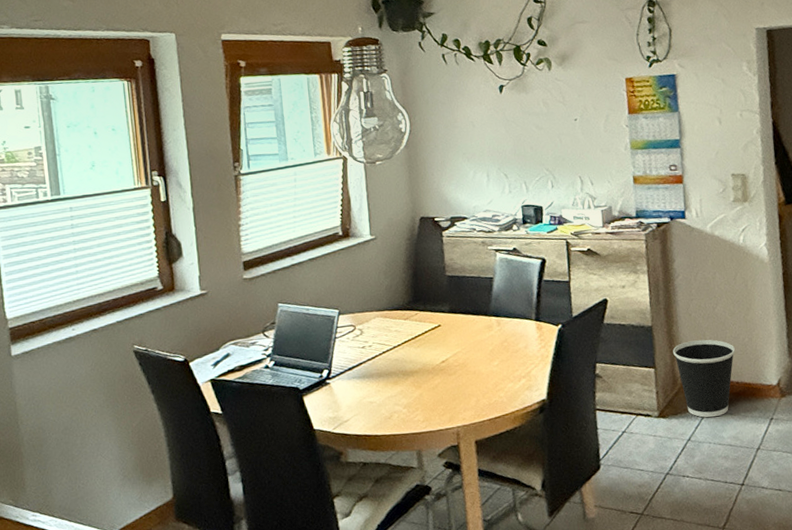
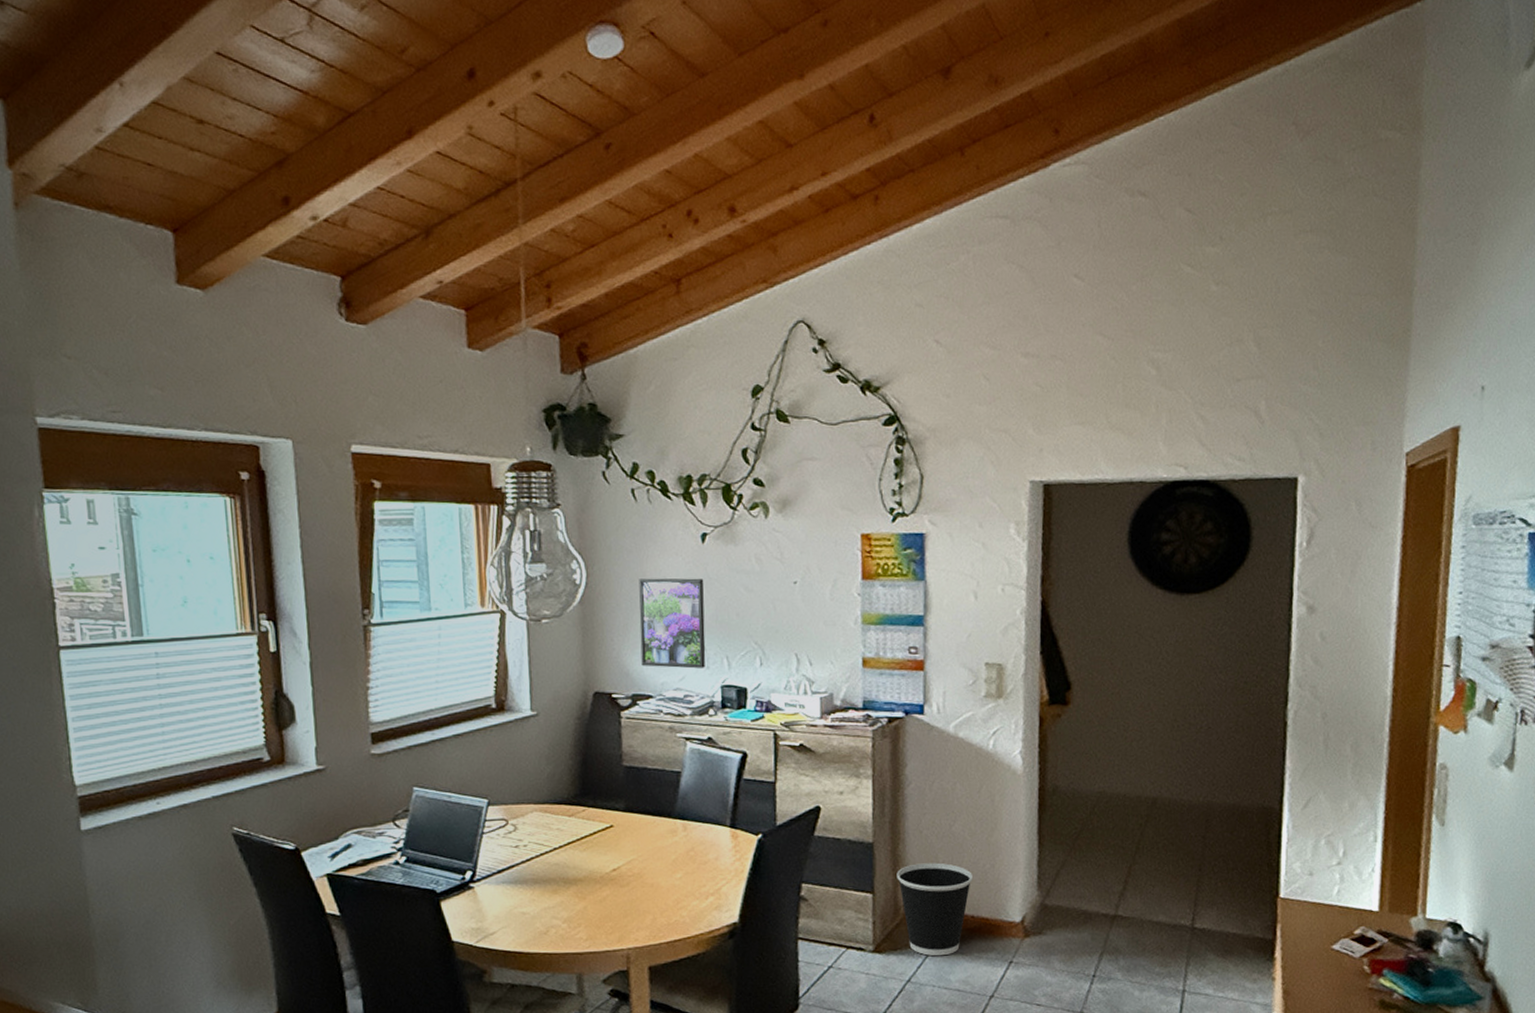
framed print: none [451,121,508,194] -> present [639,578,706,669]

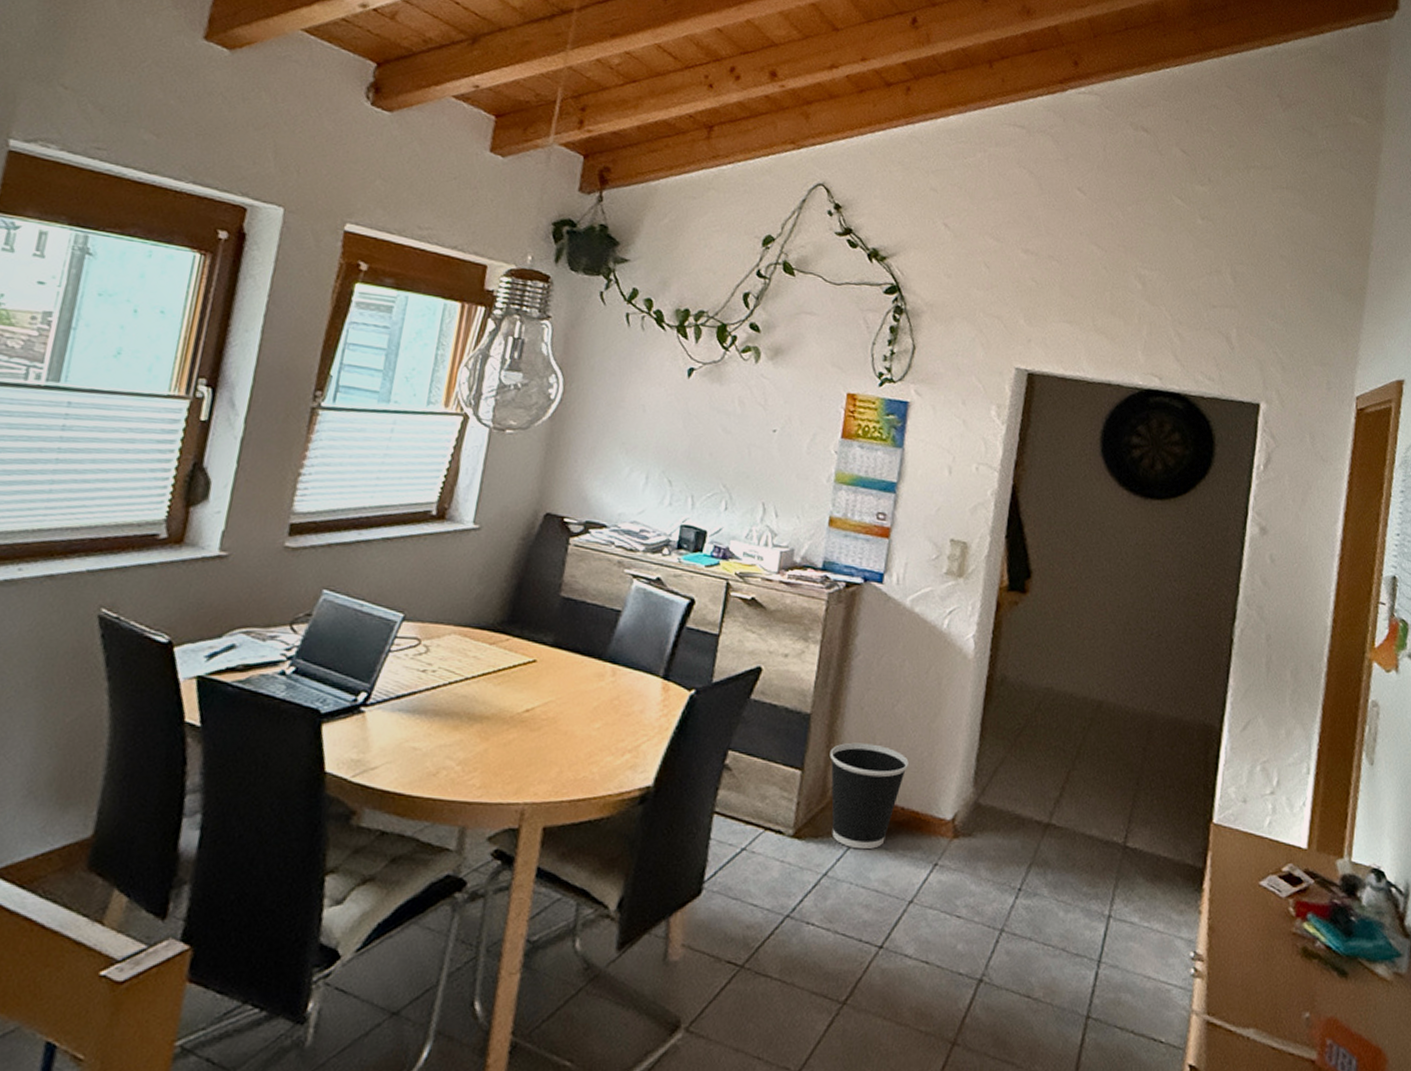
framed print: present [639,578,706,669] -> none [601,403,683,504]

